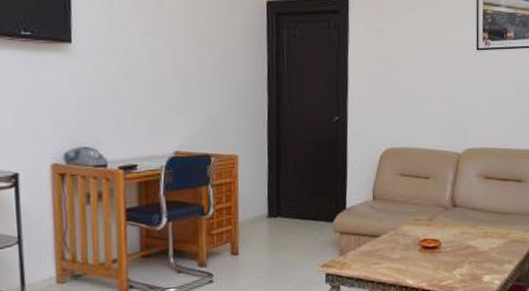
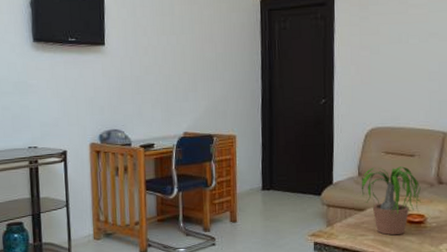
potted plant: none [364,189,437,262] -> present [350,166,422,236]

